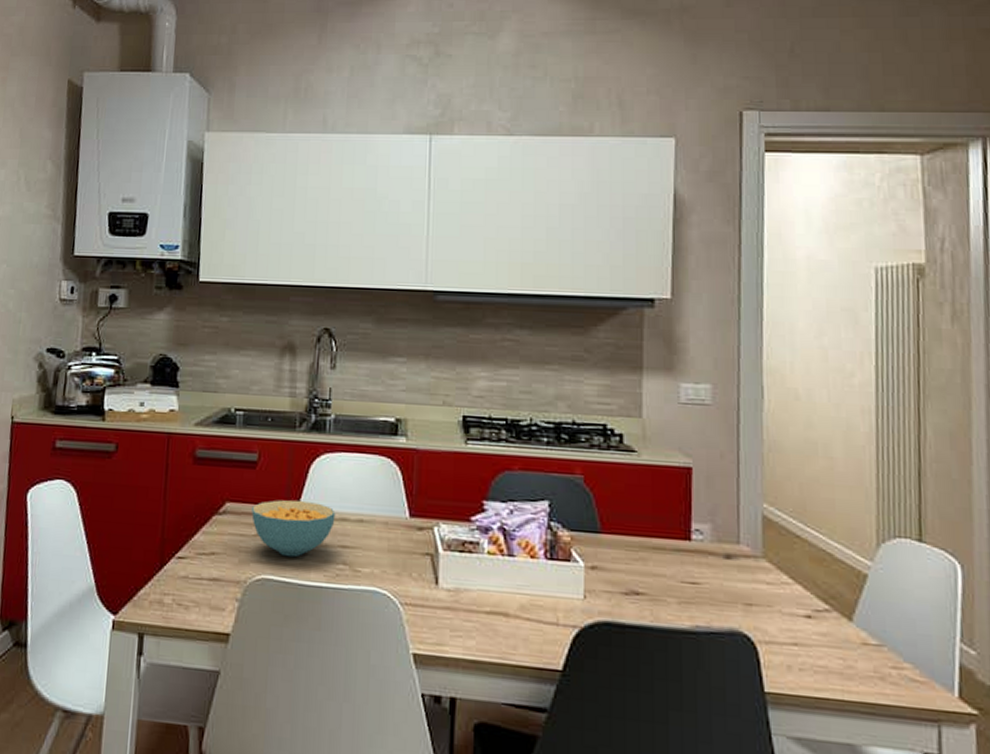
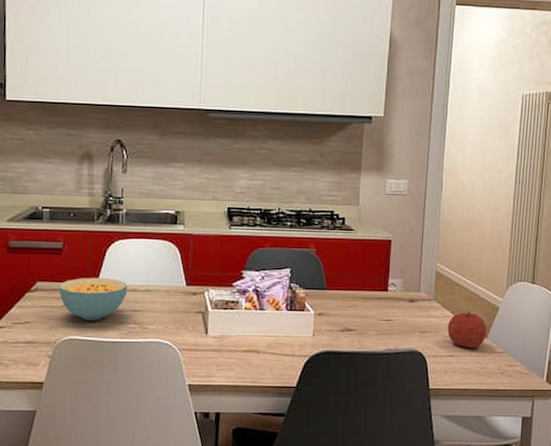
fruit: none [786,576,850,636] -> present [447,310,486,349]

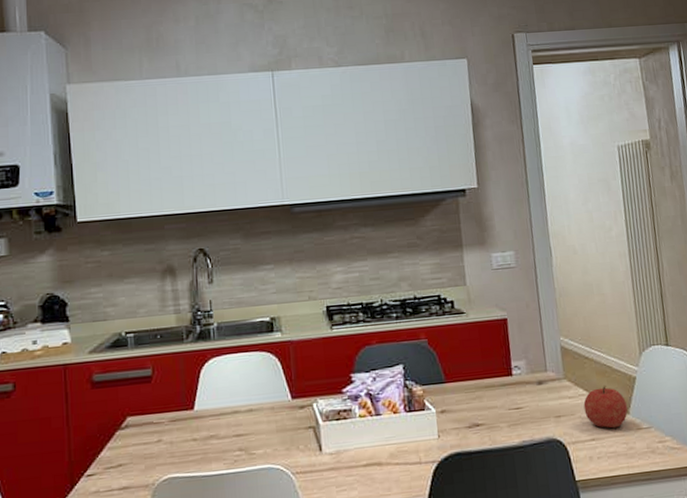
cereal bowl: present [59,277,128,321] -> none [152,402,228,455]

